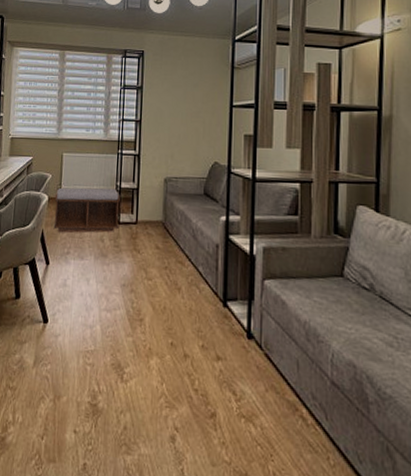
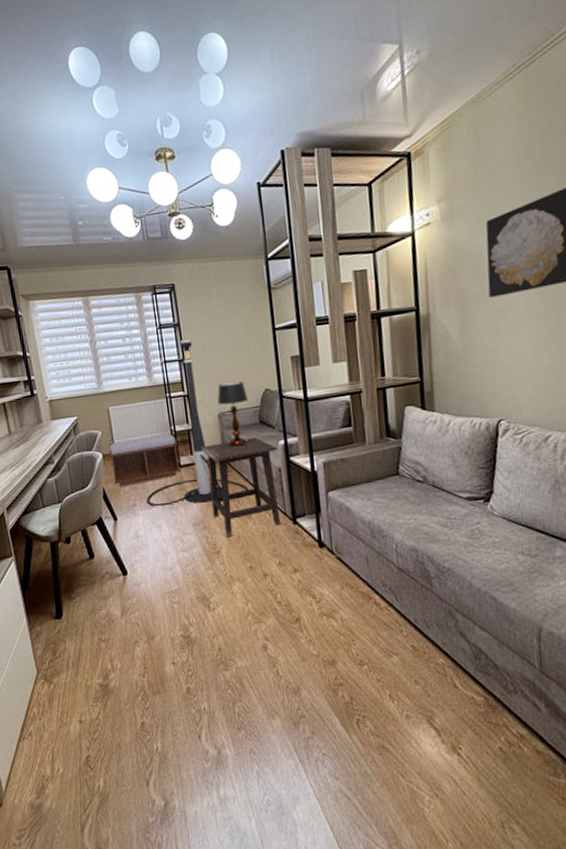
floor lamp: none [80,102,183,268] -> present [146,339,249,507]
side table: none [142,207,219,307] -> present [201,437,281,538]
table lamp: none [166,150,196,215] -> present [217,381,248,447]

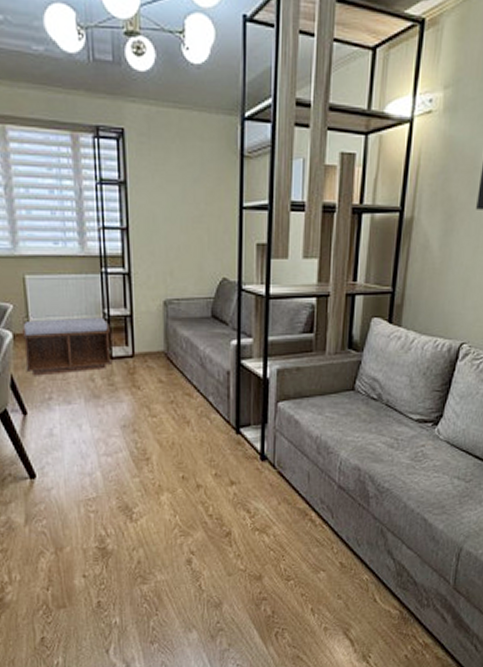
floor lamp: present [146,339,249,507] -> none [66,203,191,403]
side table: present [201,437,281,538] -> none [139,333,229,443]
table lamp: present [217,381,248,447] -> none [164,265,201,342]

